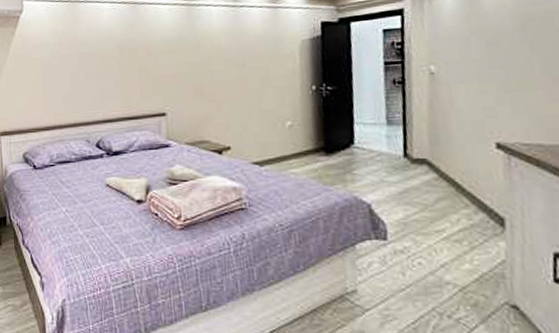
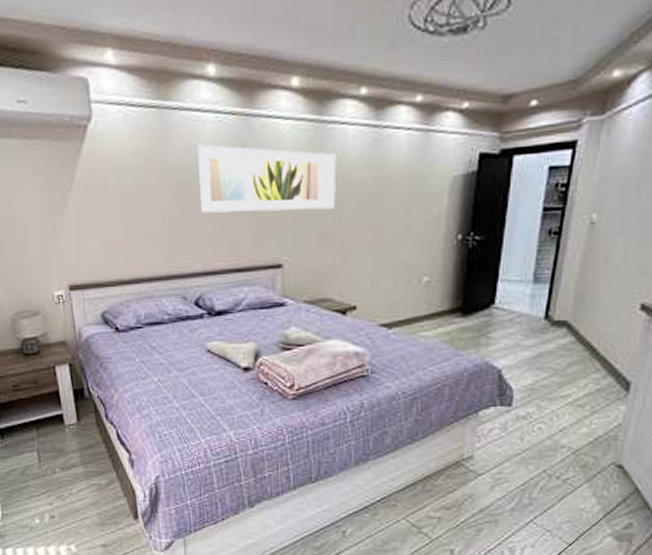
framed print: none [98,25,206,75] -> present [197,144,337,214]

